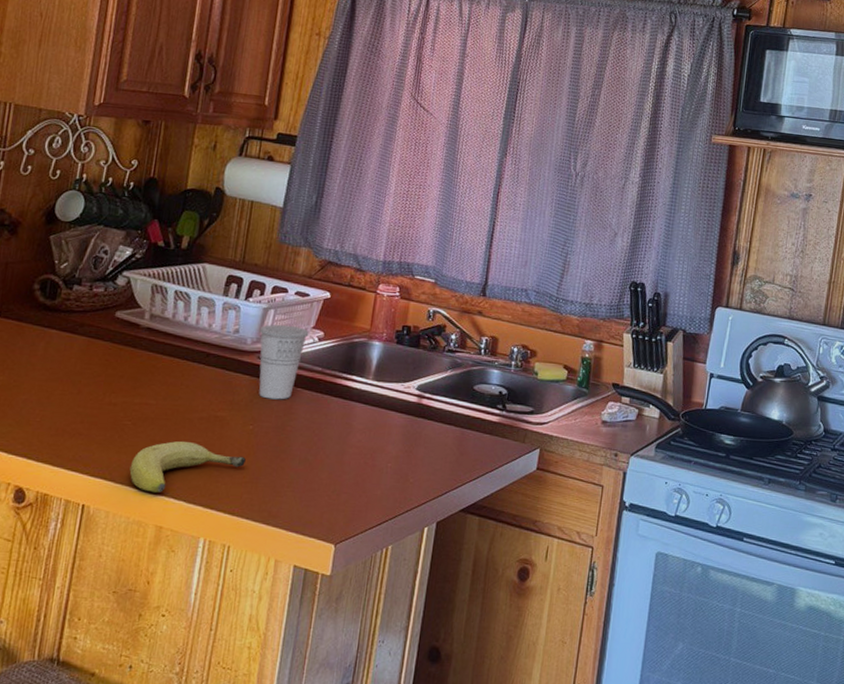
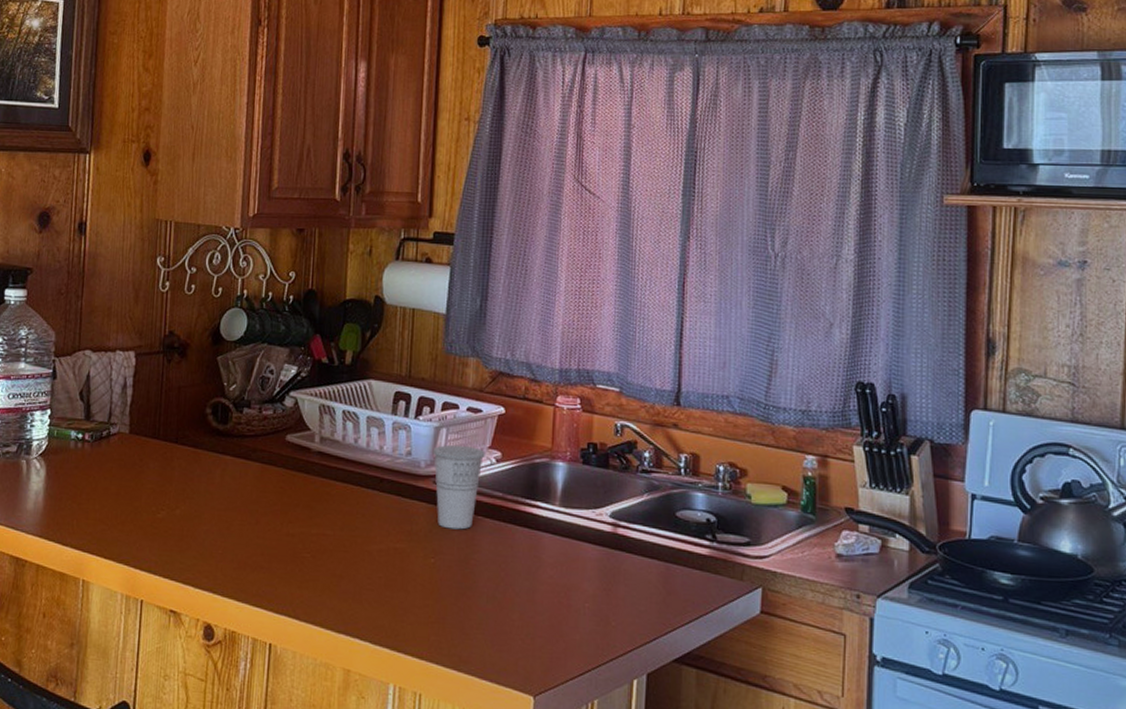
fruit: present [129,441,246,493] -> none [312,576,430,633]

